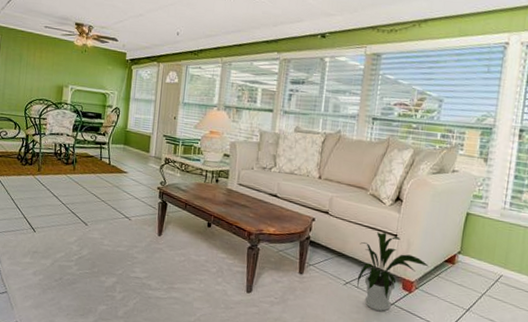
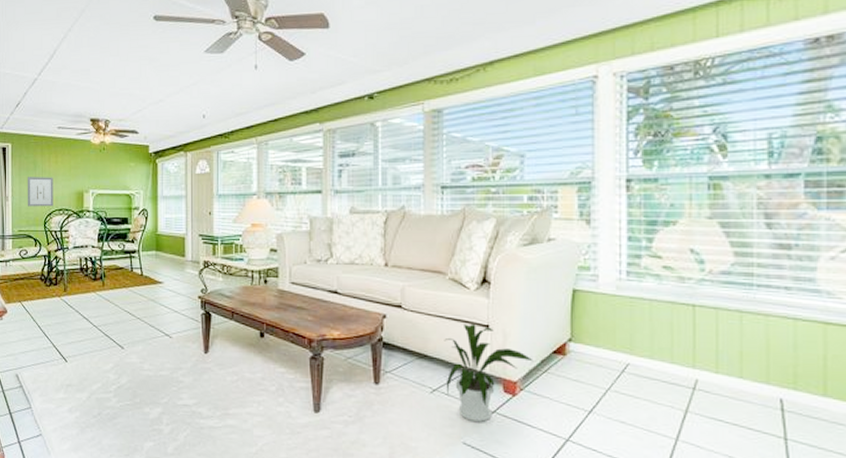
wall art: none [11,67,37,96] -> present [27,177,53,207]

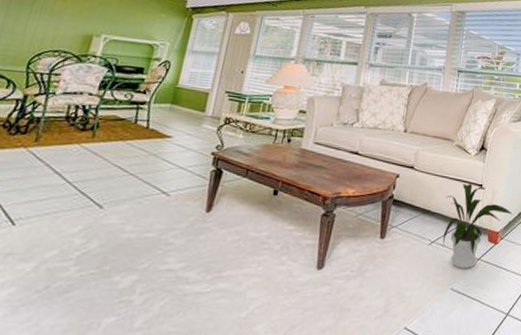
wall art: present [27,177,53,207] -> none [9,11,56,47]

